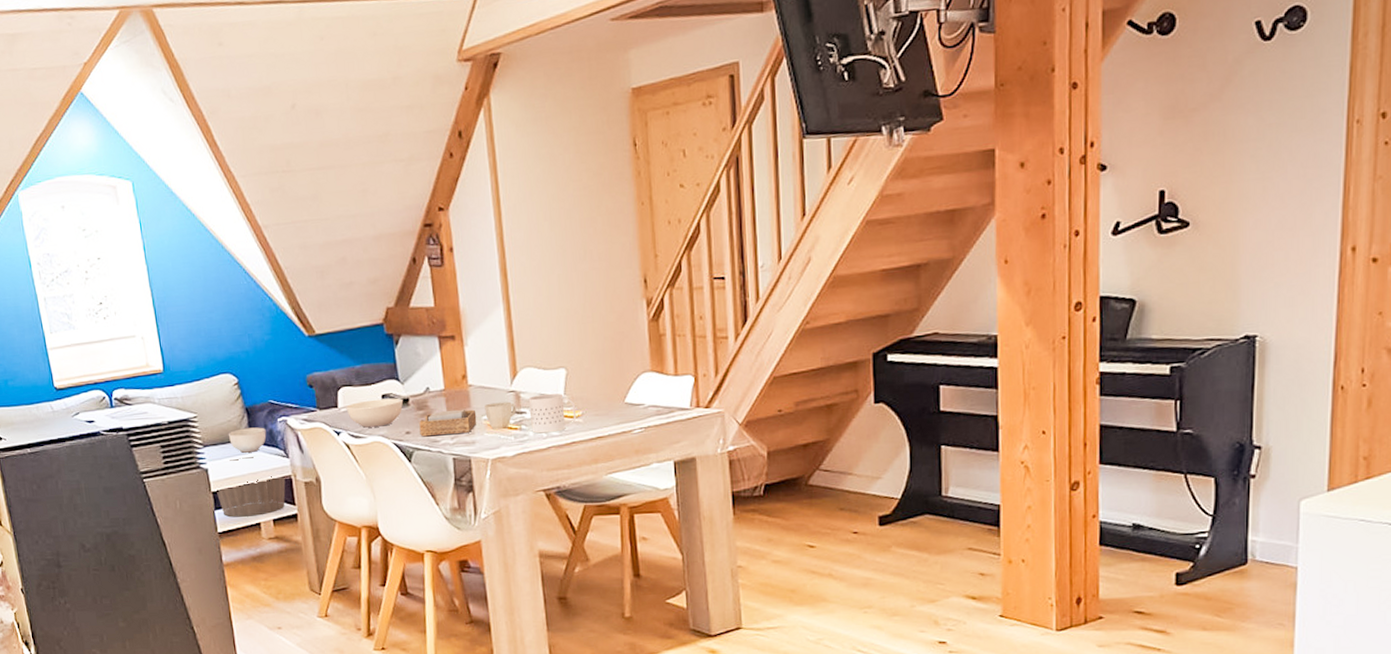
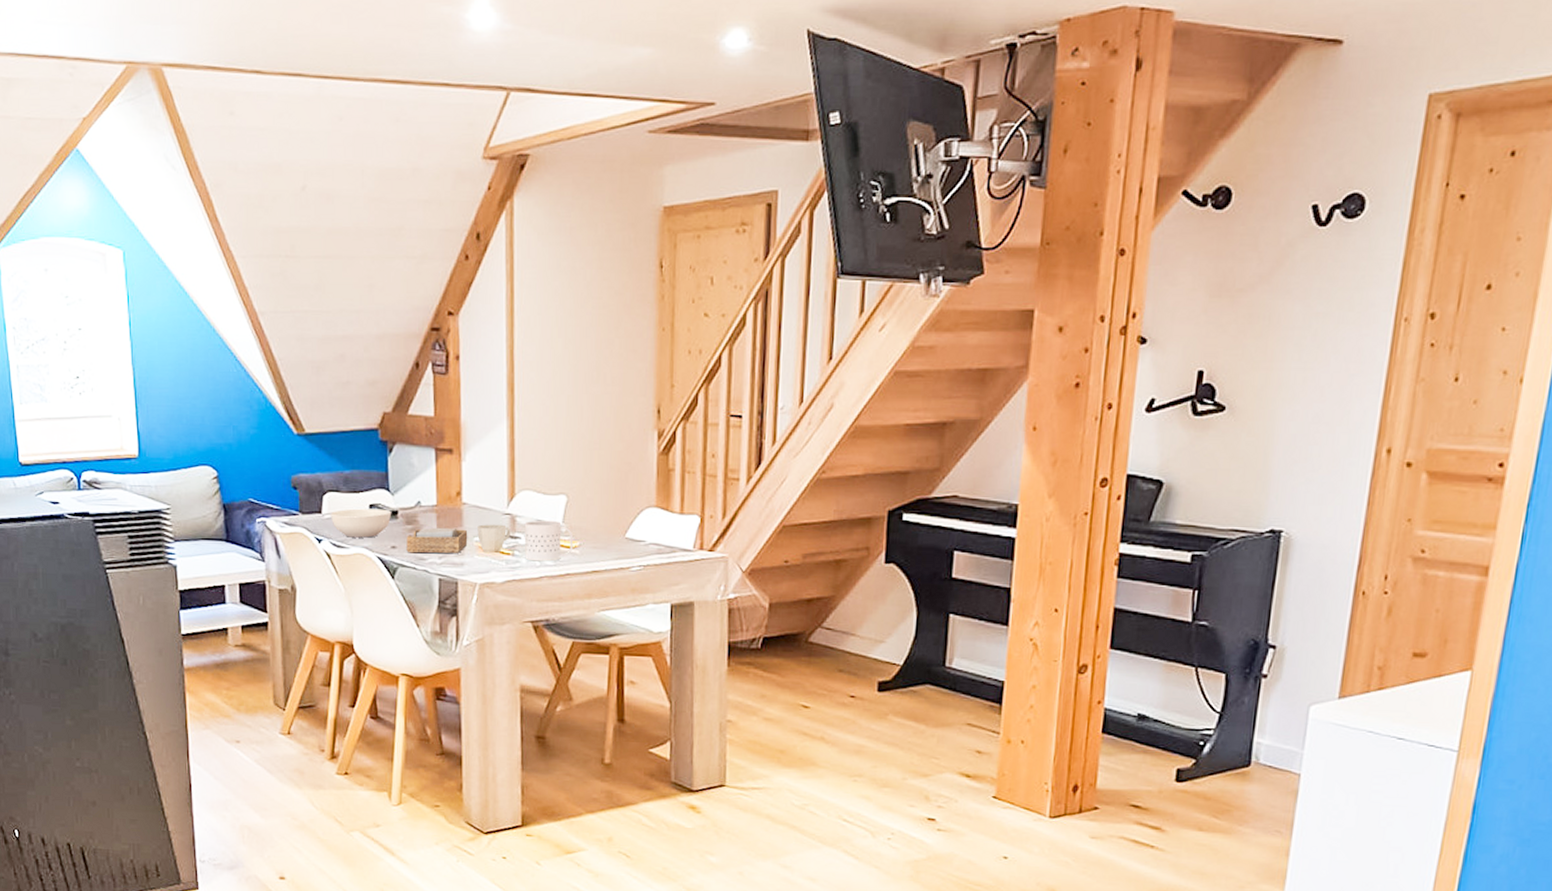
basket: present [215,457,286,517] -> none [183,557,258,620]
bowl: present [228,427,267,453] -> none [201,526,243,552]

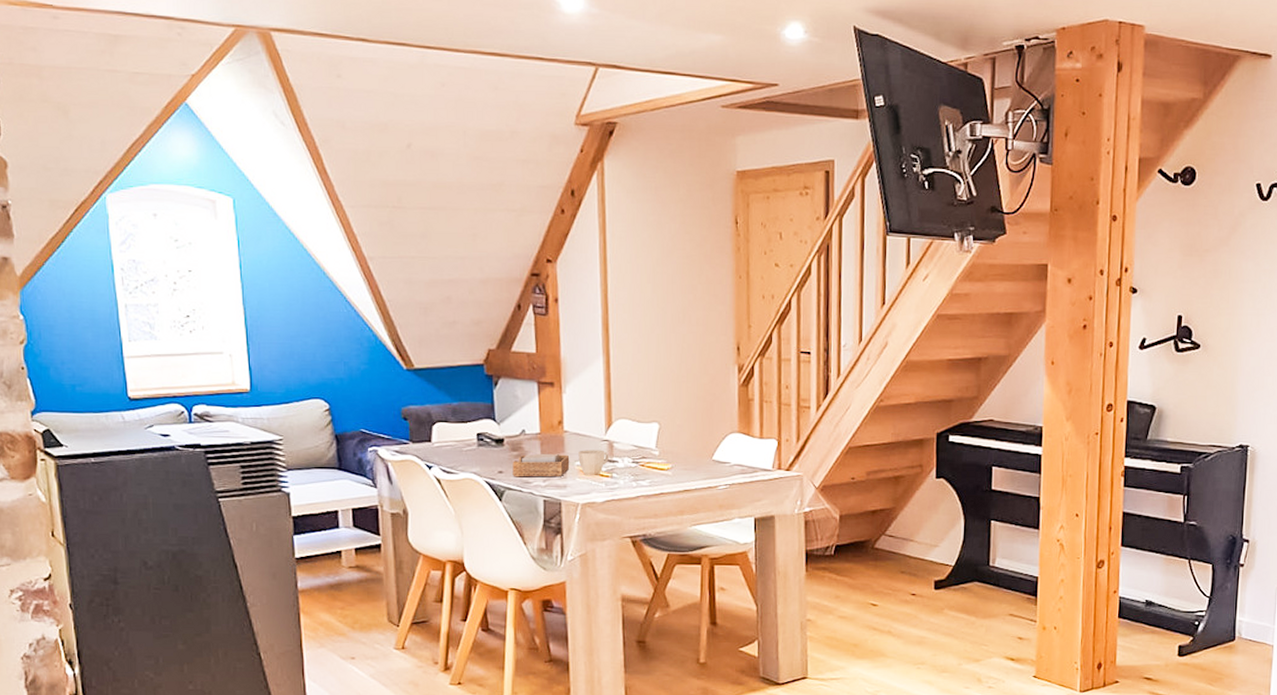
bowl: present [330,508,392,538] -> none [440,437,499,464]
mug: present [524,520,574,562] -> none [621,445,666,483]

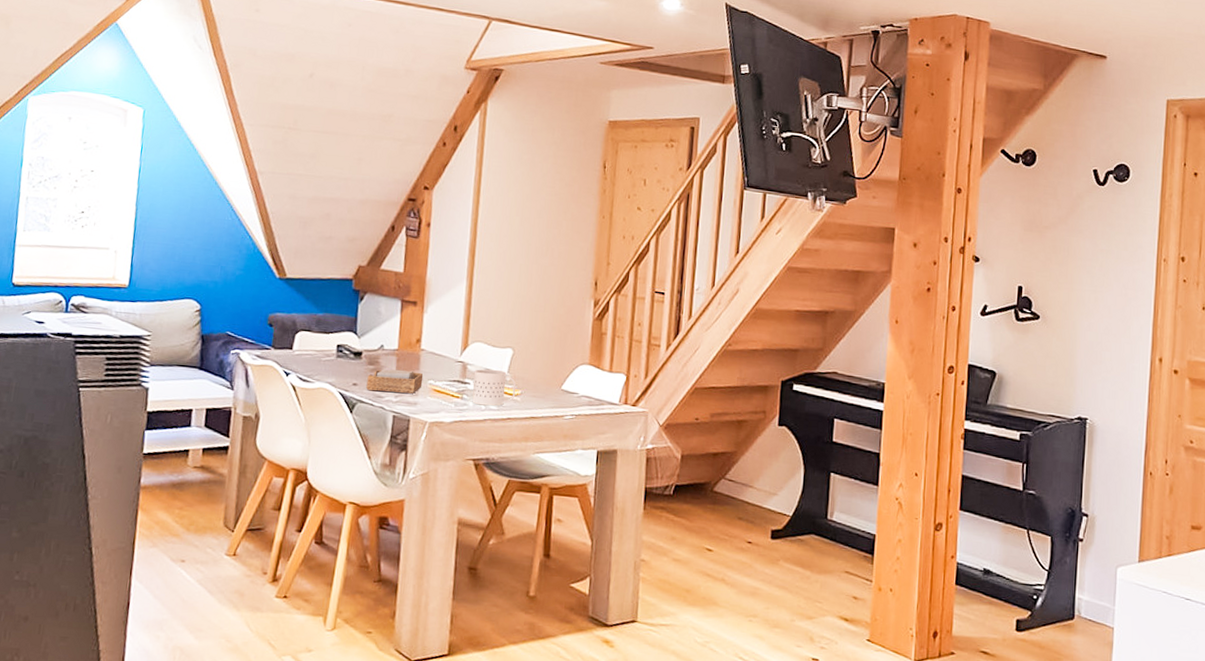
cup: present [578,450,609,476] -> none [431,369,462,396]
mug: none [621,445,666,483] -> present [472,369,517,407]

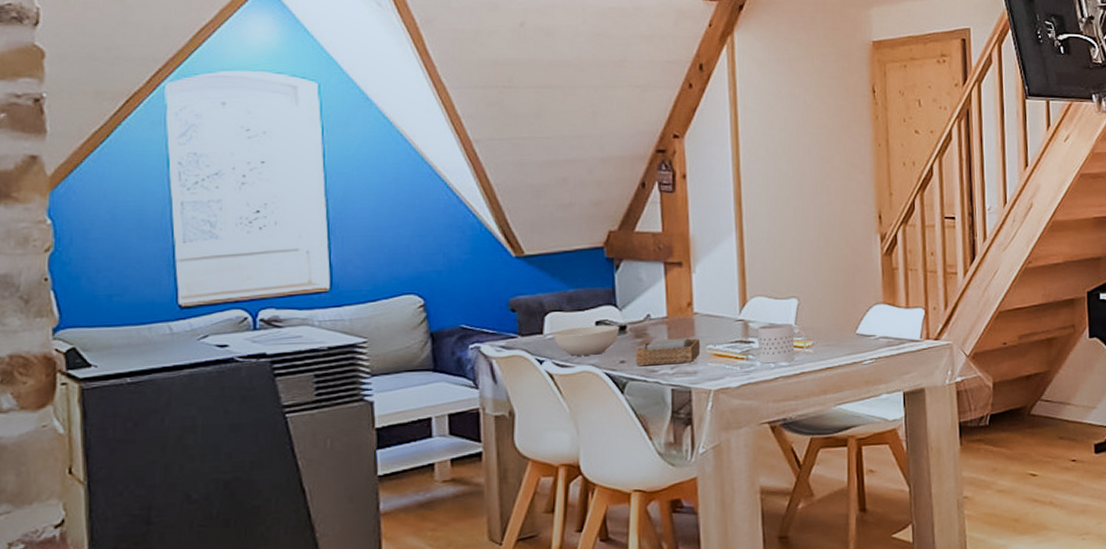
bowl: none [300,347,357,375] -> present [553,324,620,356]

